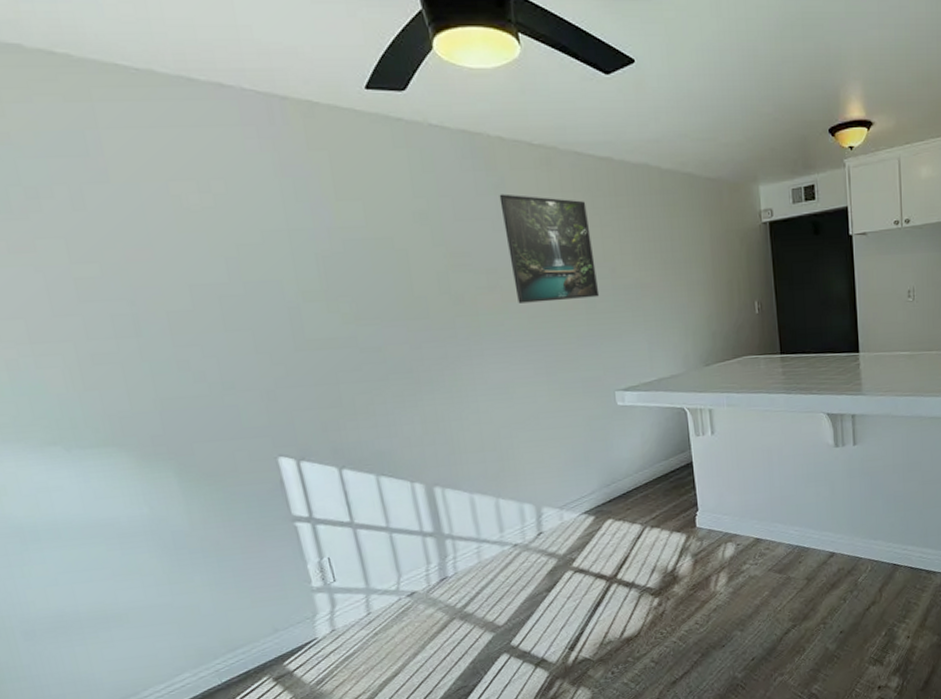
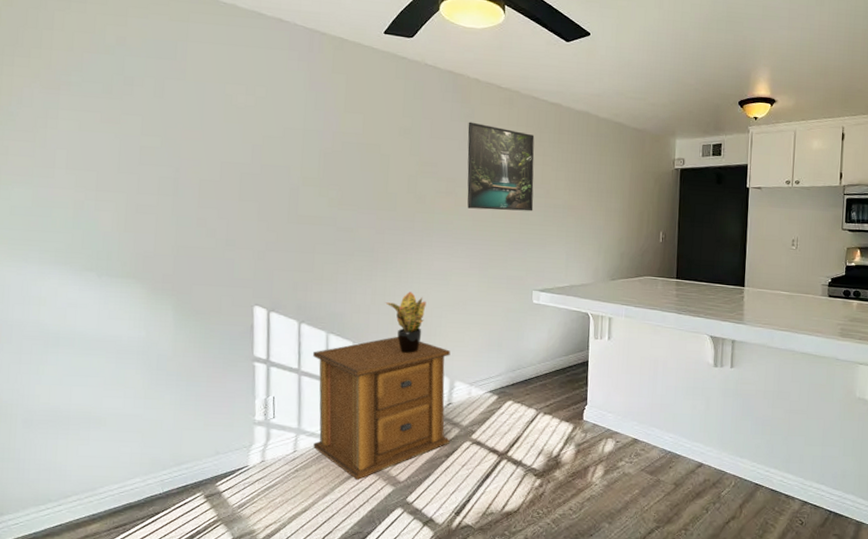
side table: none [364,467,548,632] -> present [312,336,451,480]
potted plant: none [440,413,493,485] -> present [385,292,426,353]

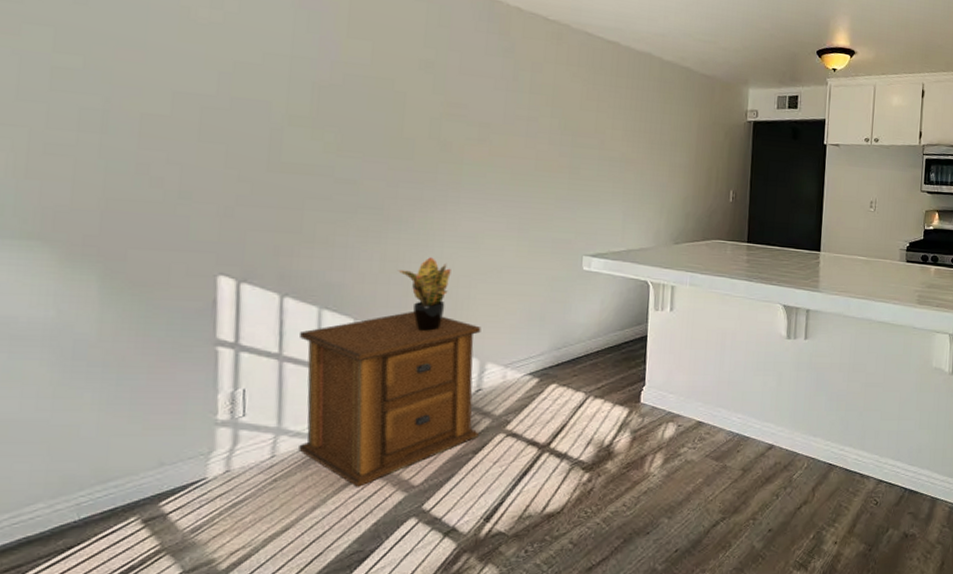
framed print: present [467,122,535,212] -> none [504,57,588,165]

